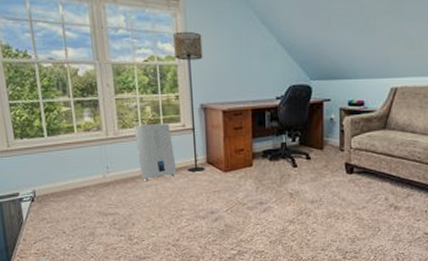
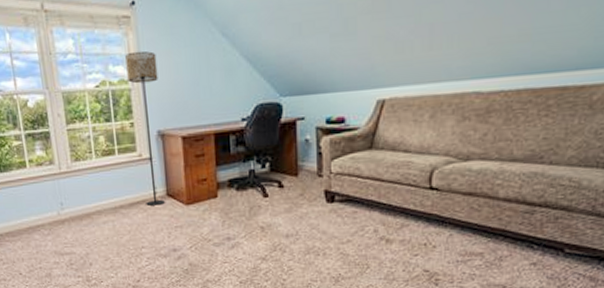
water heater: present [134,124,177,181] -> none [88,154,135,217]

